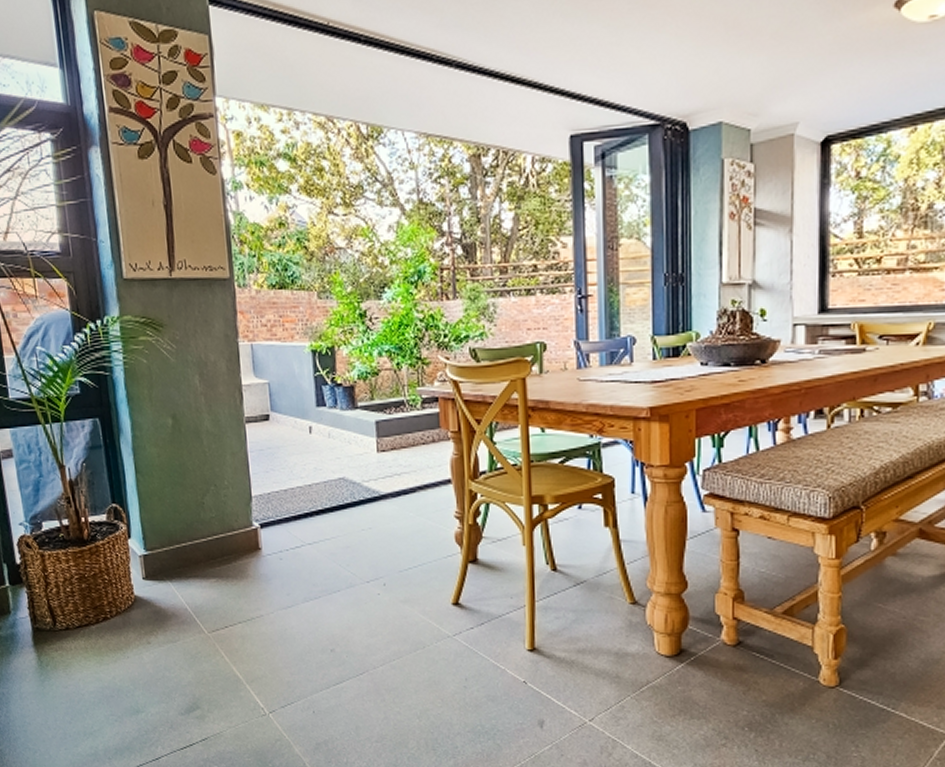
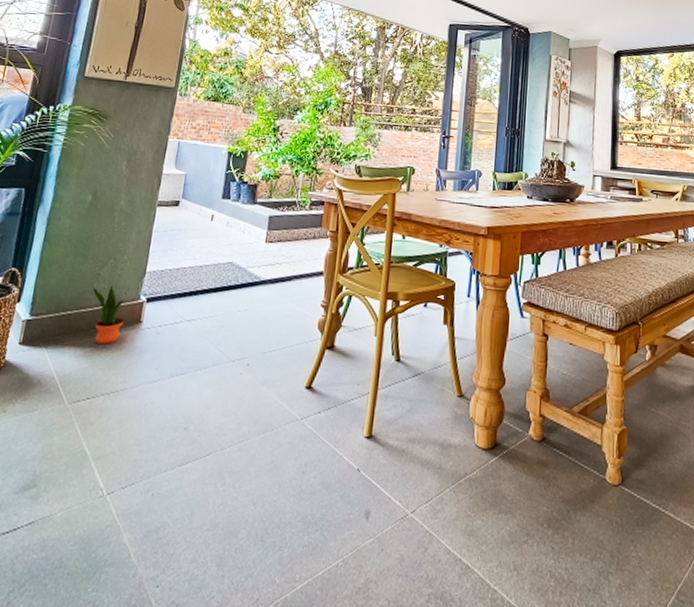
potted plant: none [200,513,242,574] -> present [92,285,125,344]

